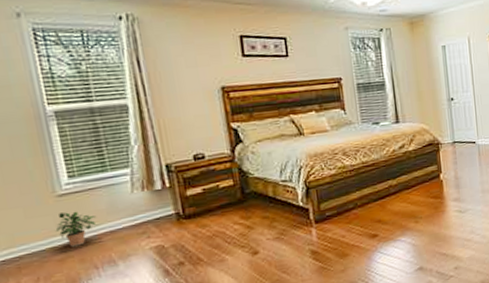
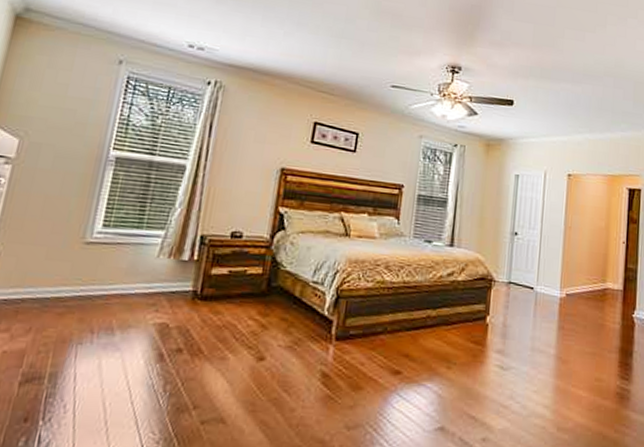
potted plant: present [55,211,97,247] -> none [68,262,114,303]

